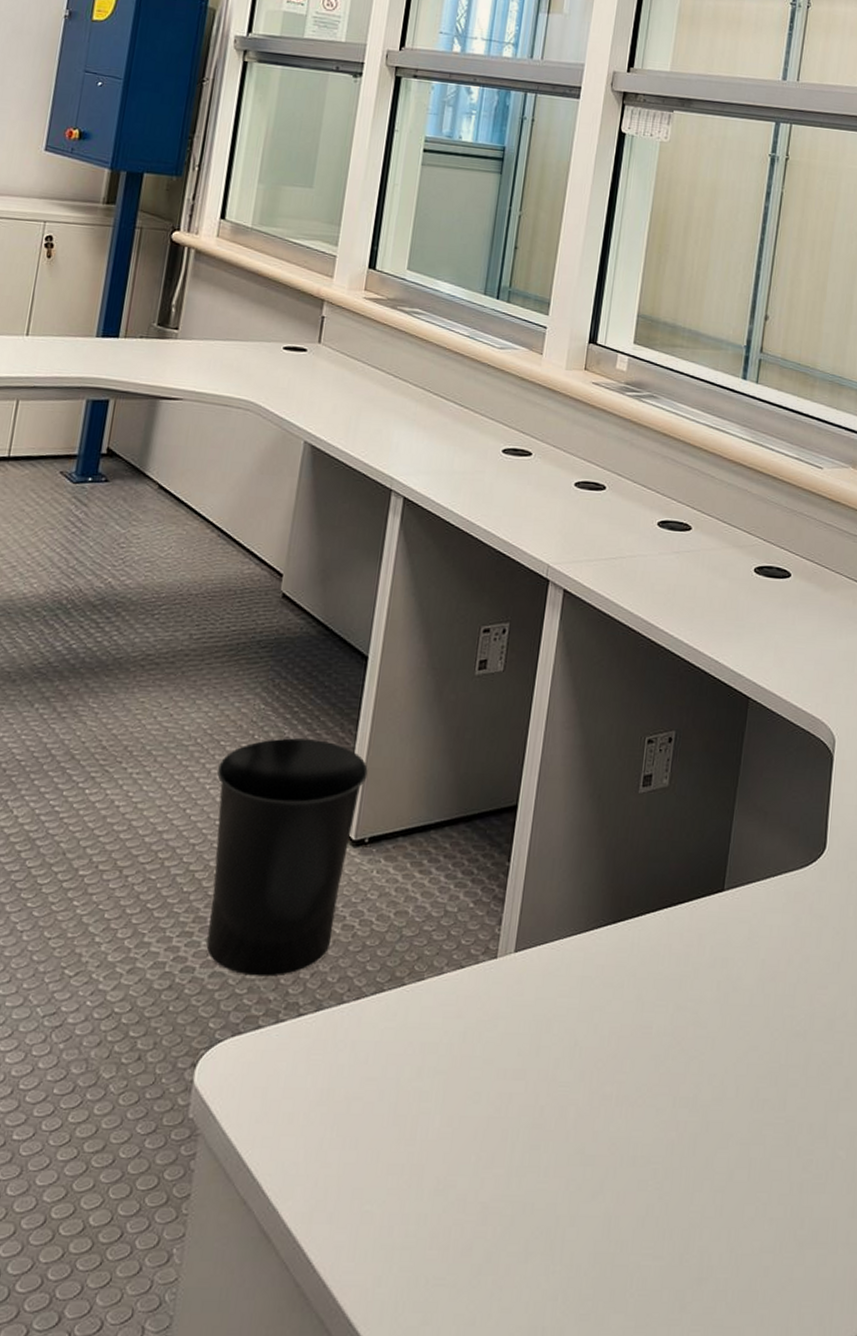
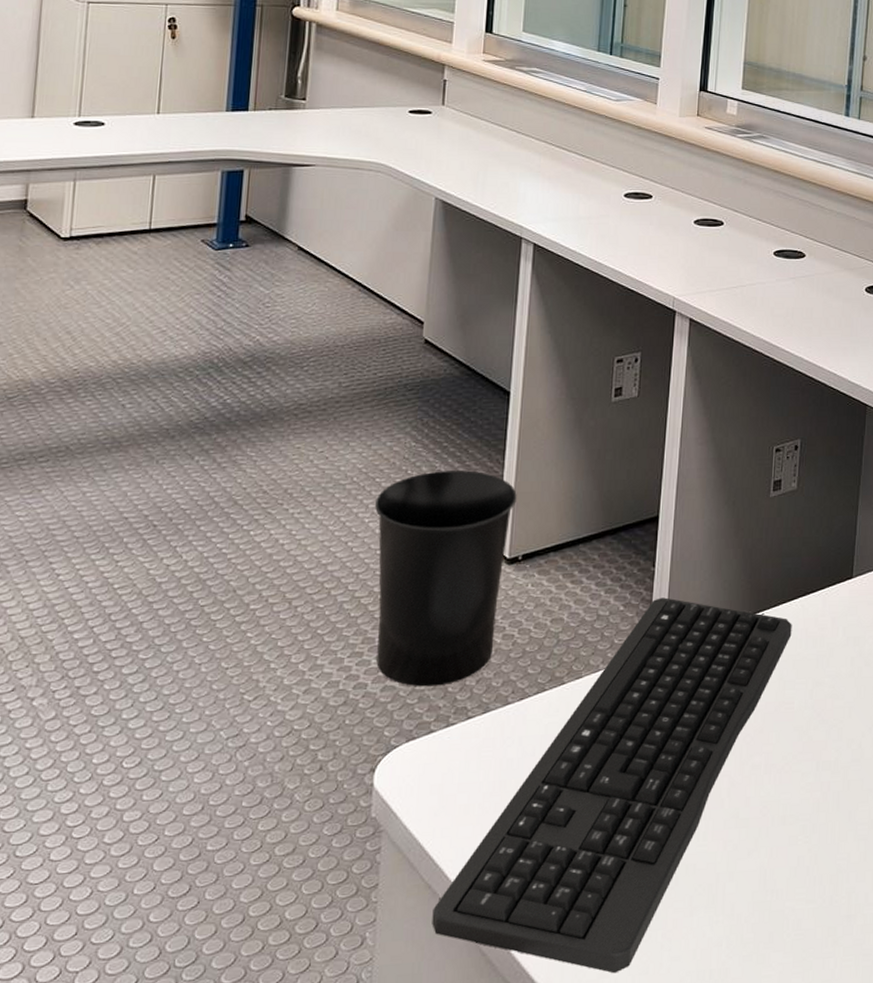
computer keyboard: none [244,896,655,1321] -> present [432,597,792,974]

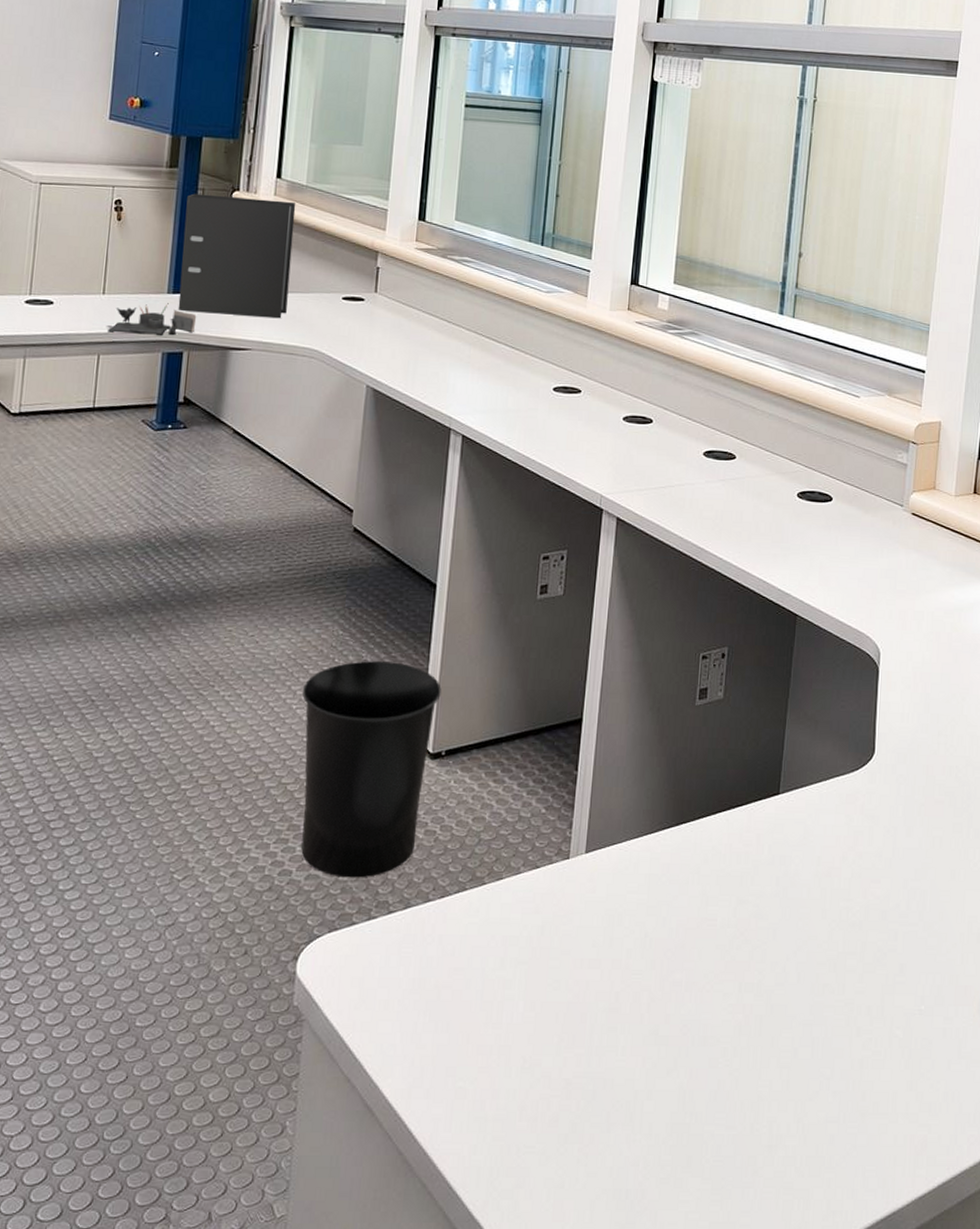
desk organizer: none [161,122,258,155] -> present [106,304,197,337]
binder: none [237,10,360,134] -> present [178,193,296,319]
computer keyboard: present [432,597,792,974] -> none [350,802,716,1185]

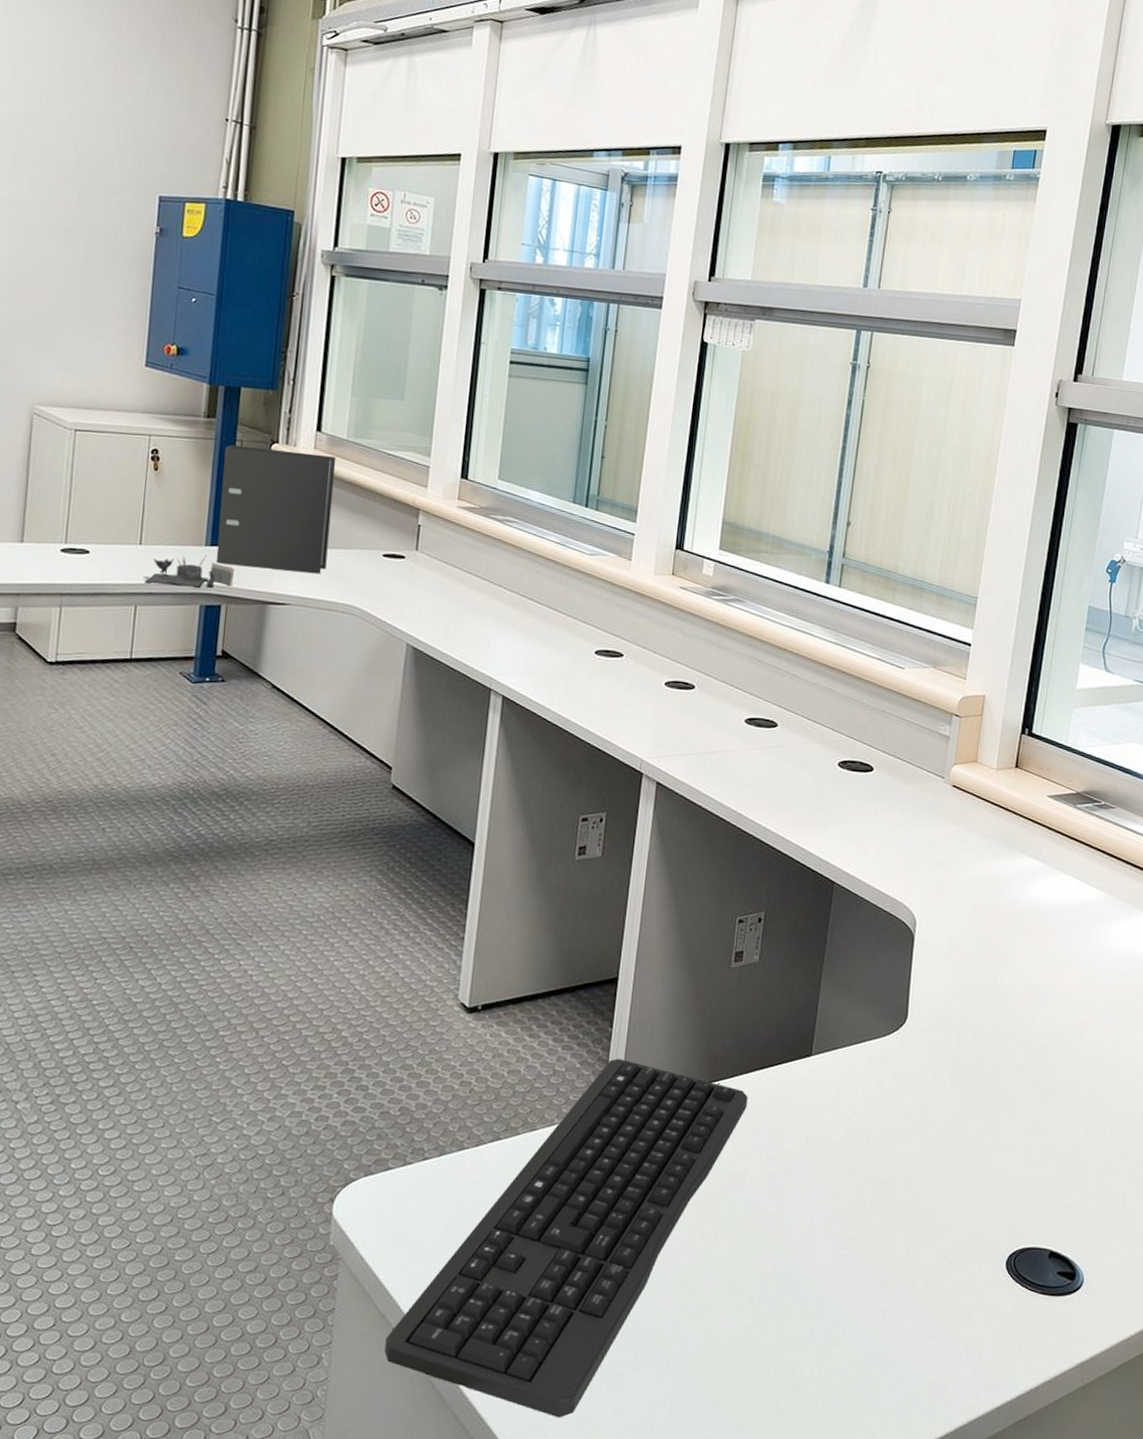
waste bin: present [301,661,441,878] -> none [338,916,478,1125]
computer keyboard: none [350,802,716,1185] -> present [384,1058,748,1418]

